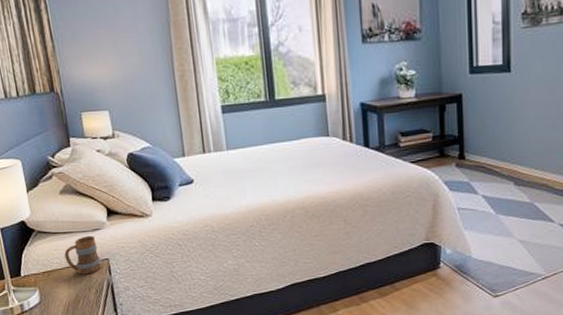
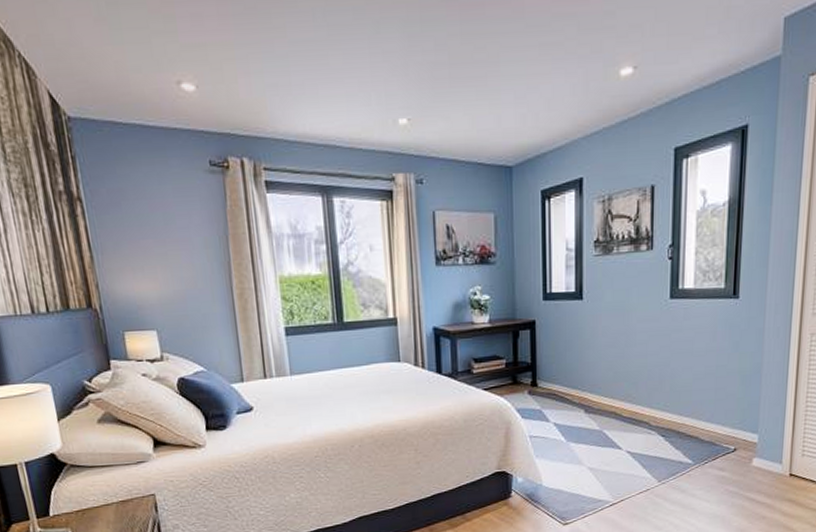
mug: present [64,235,102,275] -> none [102,469,147,513]

